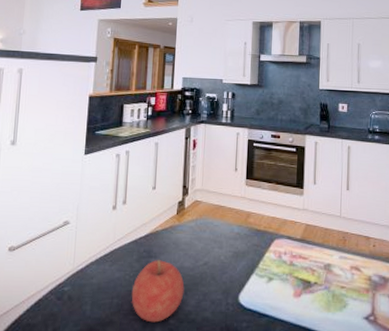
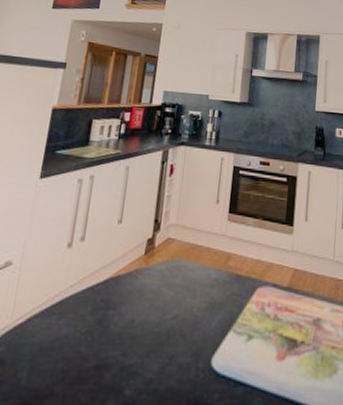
fruit: present [131,259,185,323] -> none [80,311,147,394]

